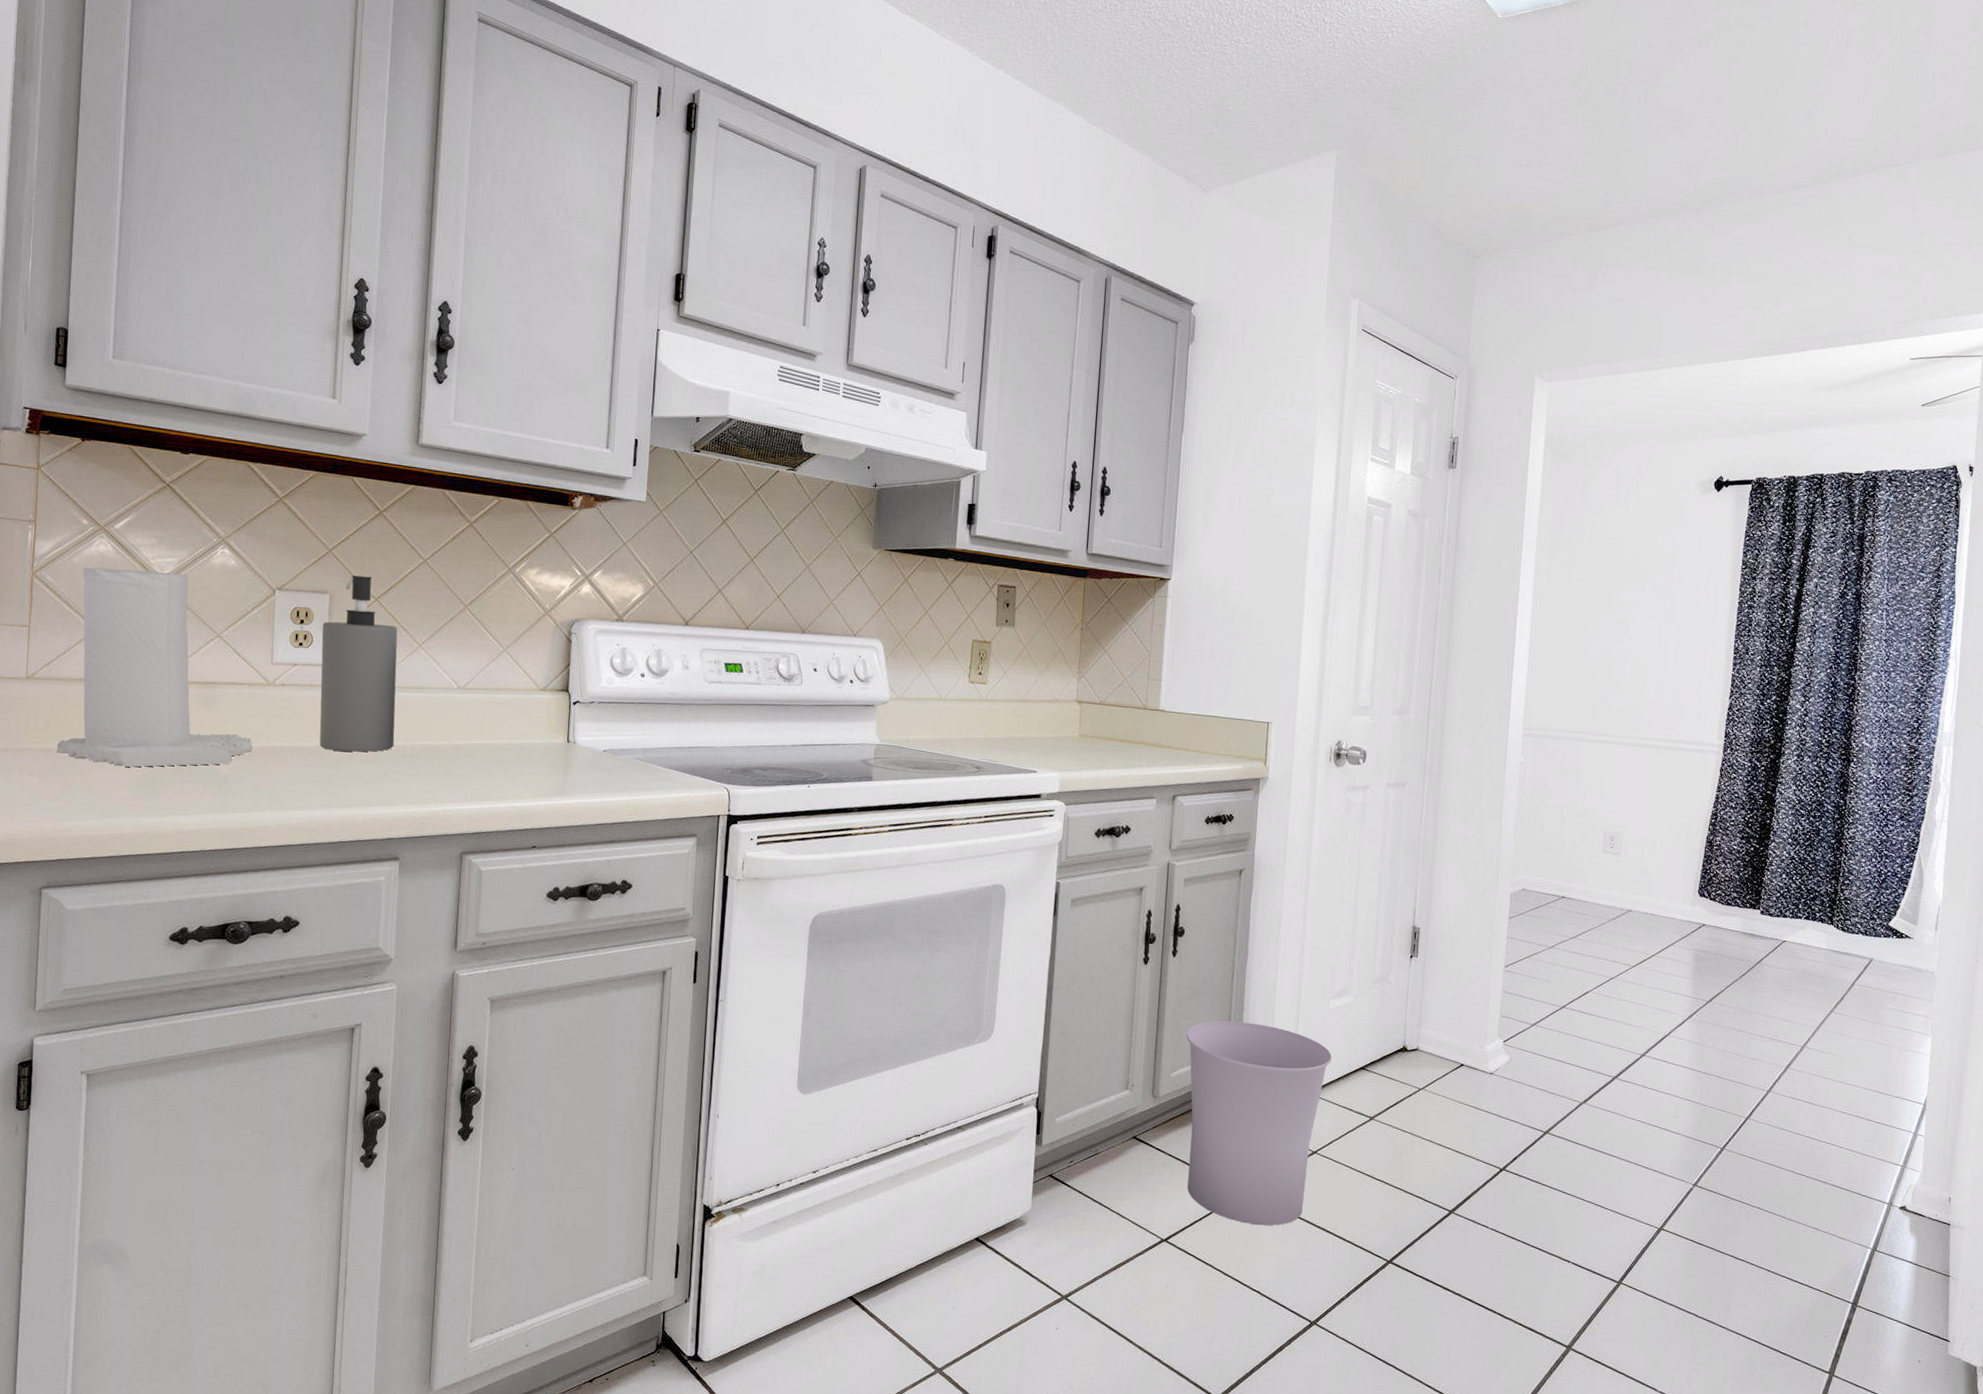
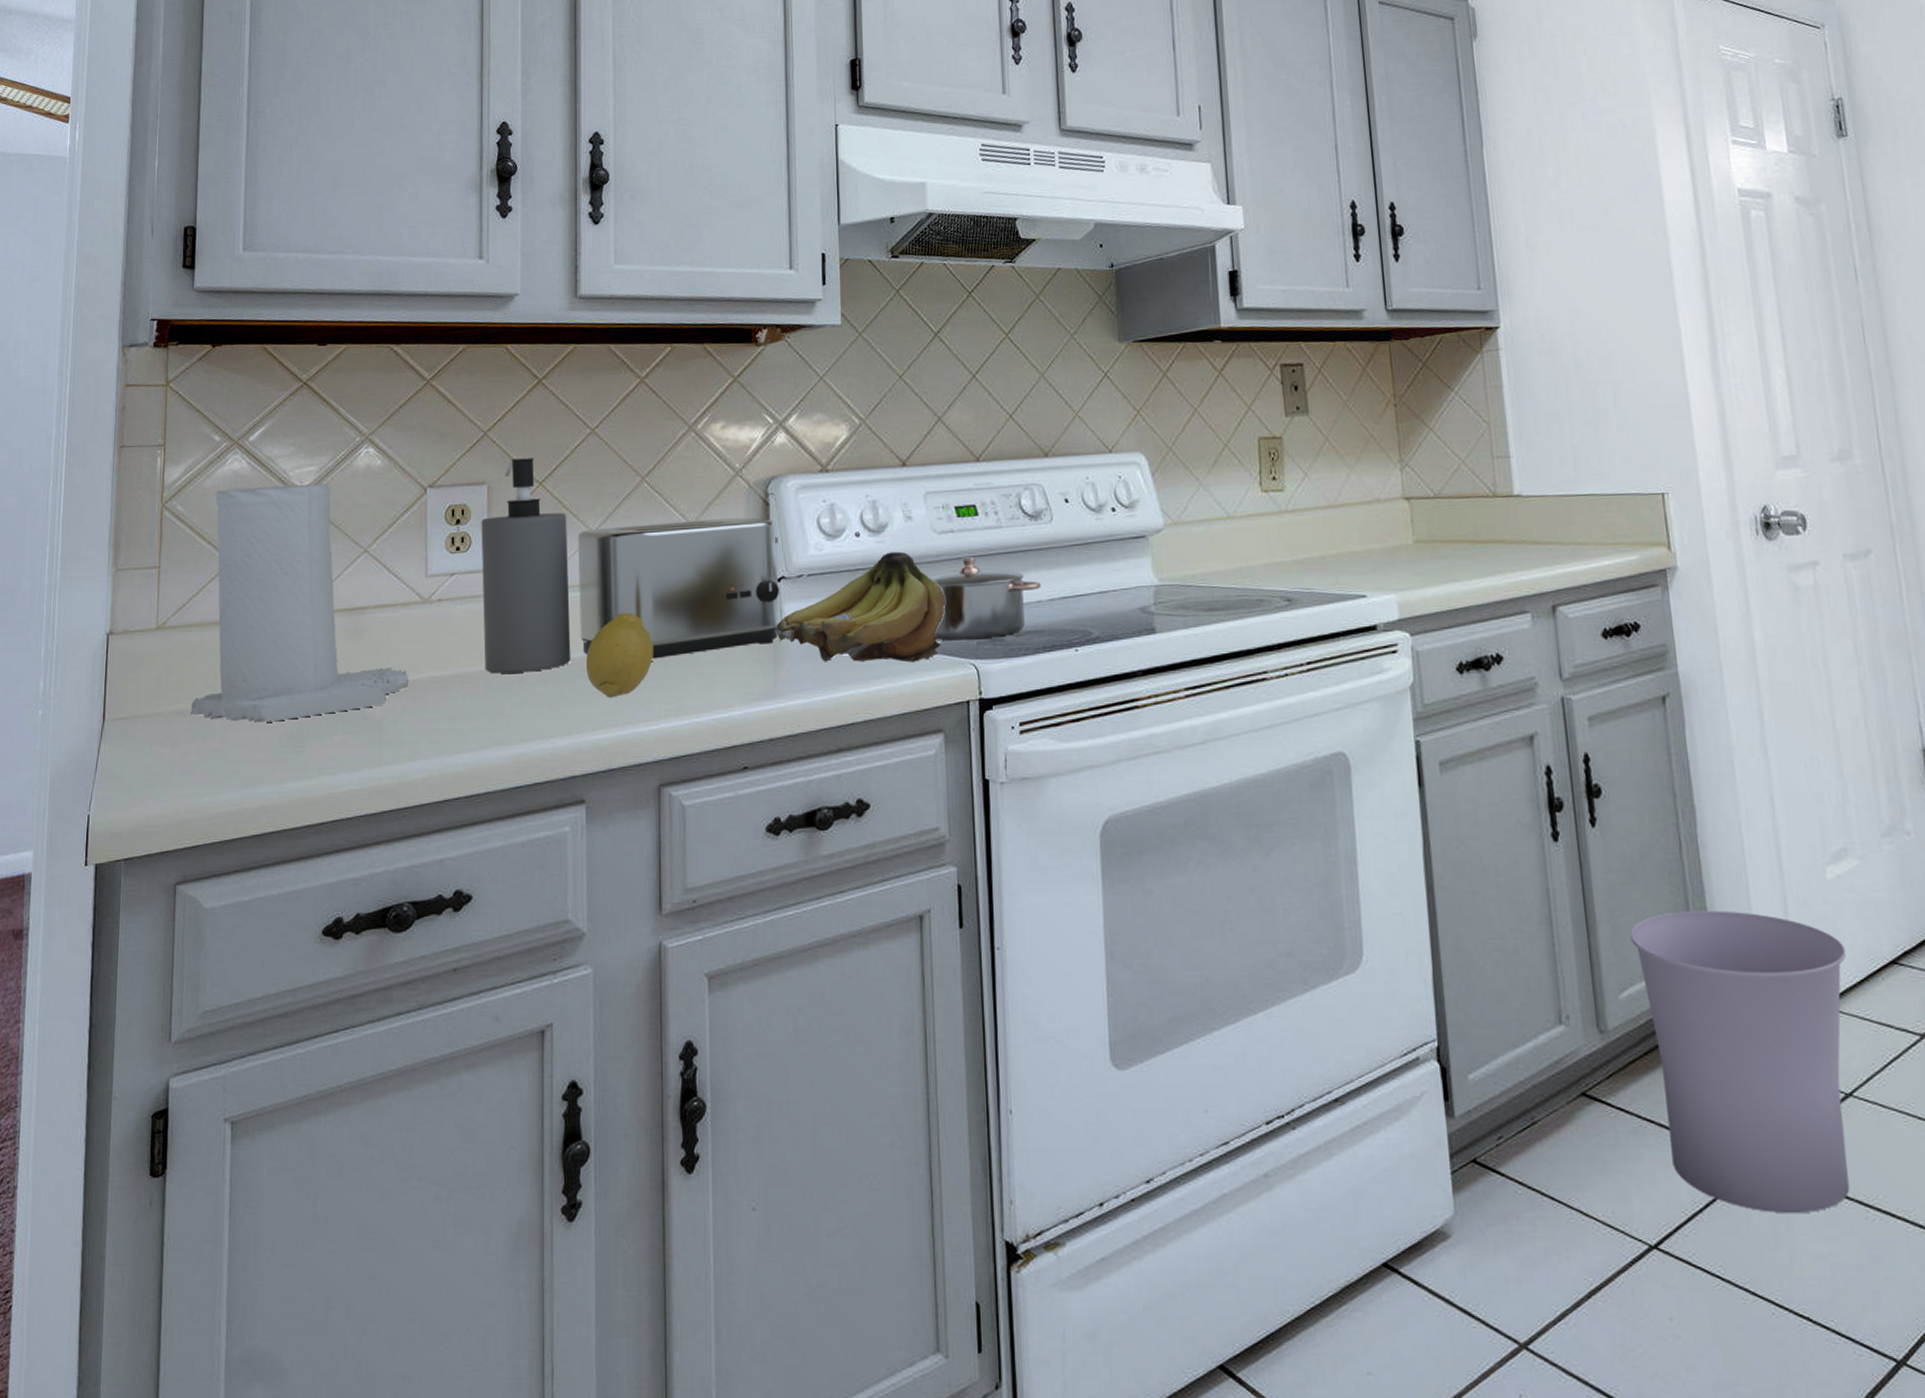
toaster: none [403,642,576,754] -> present [577,517,780,659]
fruit: none [406,714,465,781] -> present [586,612,653,699]
fruit: none [568,692,709,781] -> present [776,551,945,663]
cooking pot: none [697,704,787,769] -> present [927,557,1041,641]

